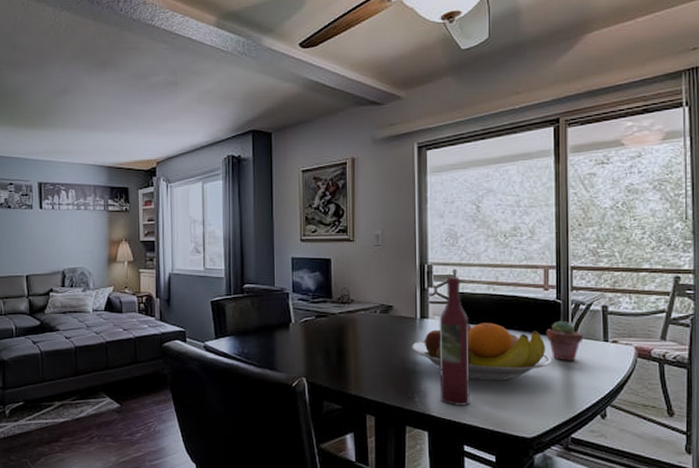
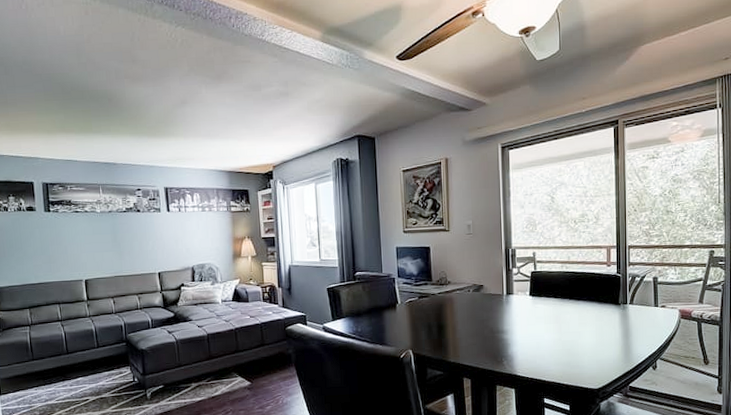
fruit bowl: present [412,323,552,382] -> none [500,296,614,345]
wine bottle: present [439,277,470,406] -> none [522,258,548,366]
potted succulent: present [546,320,584,361] -> none [609,290,639,324]

